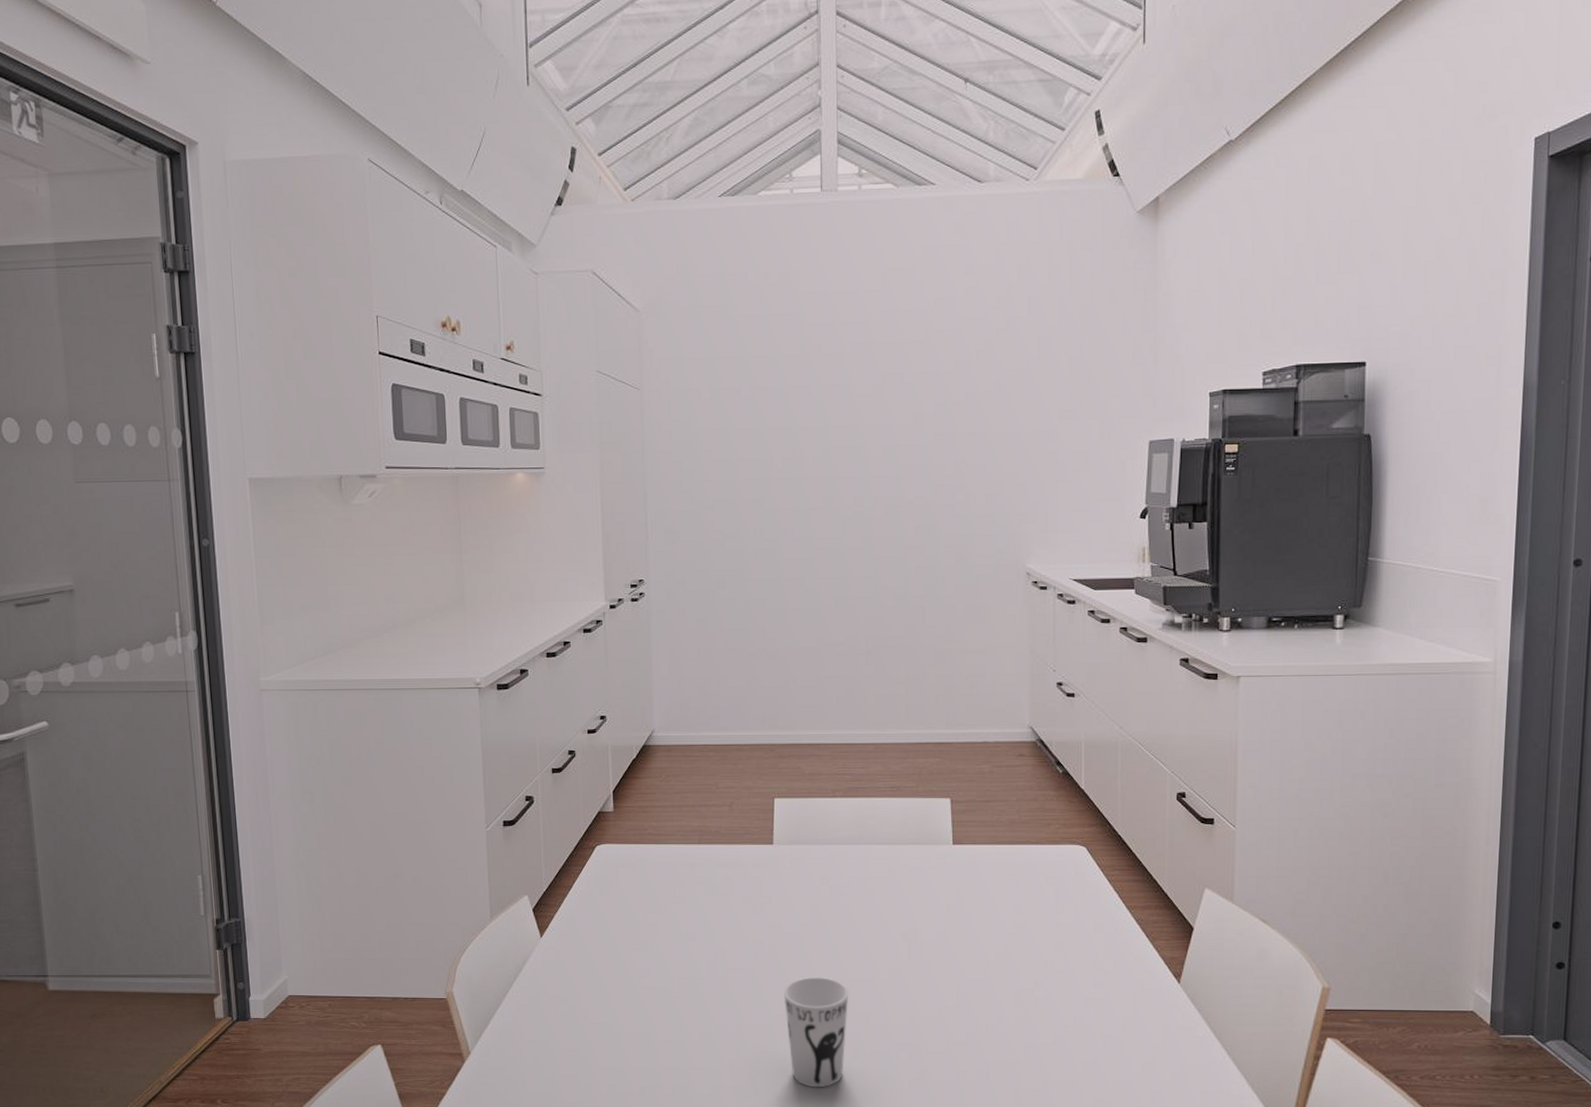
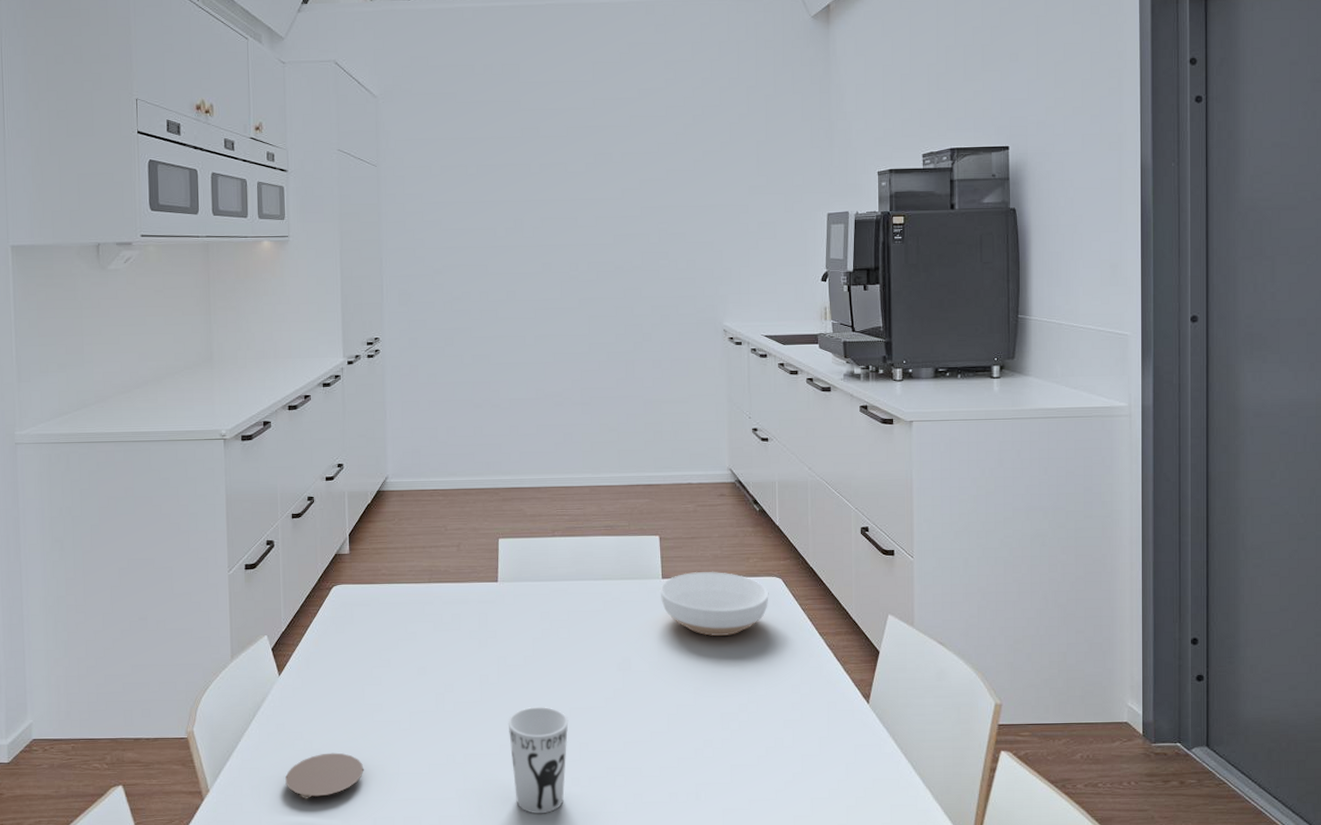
coaster: none [549,1018,631,1065] -> present [285,752,364,799]
bowl: none [950,837,1071,907] -> present [660,571,769,636]

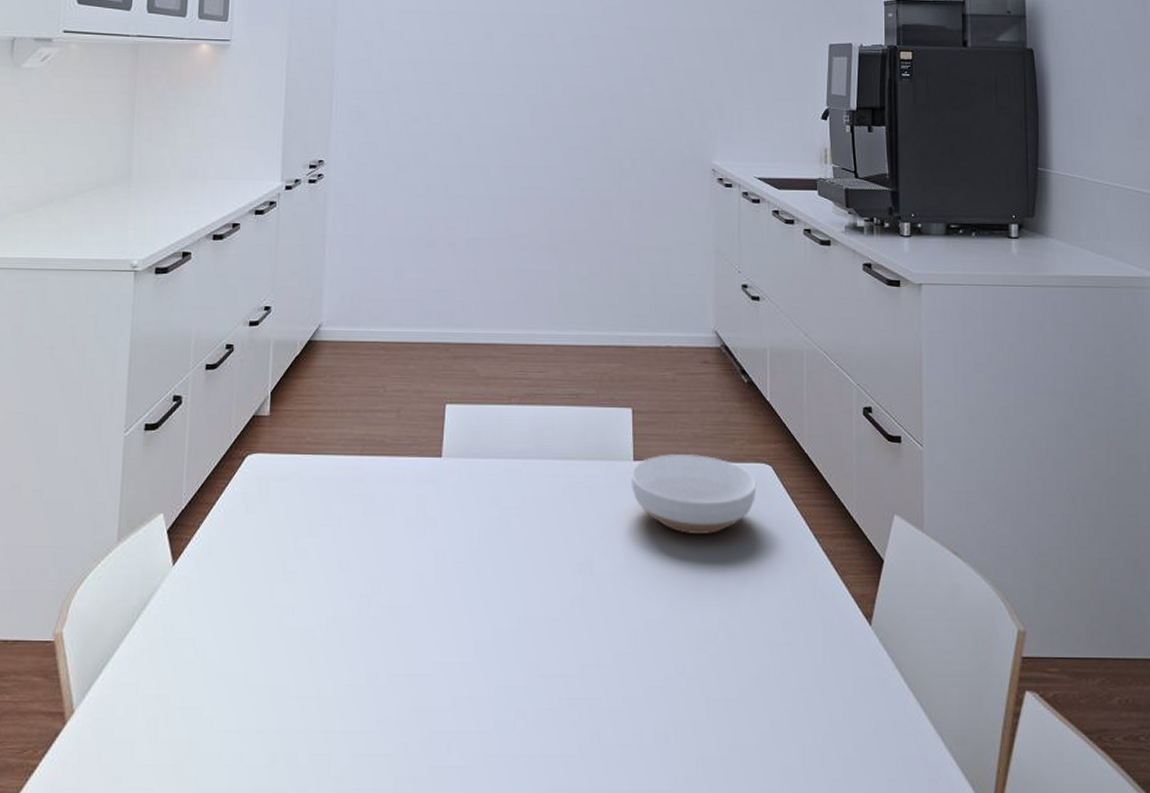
coaster: present [285,752,364,799] -> none [169,666,266,727]
cup: present [508,707,569,814] -> none [443,616,516,756]

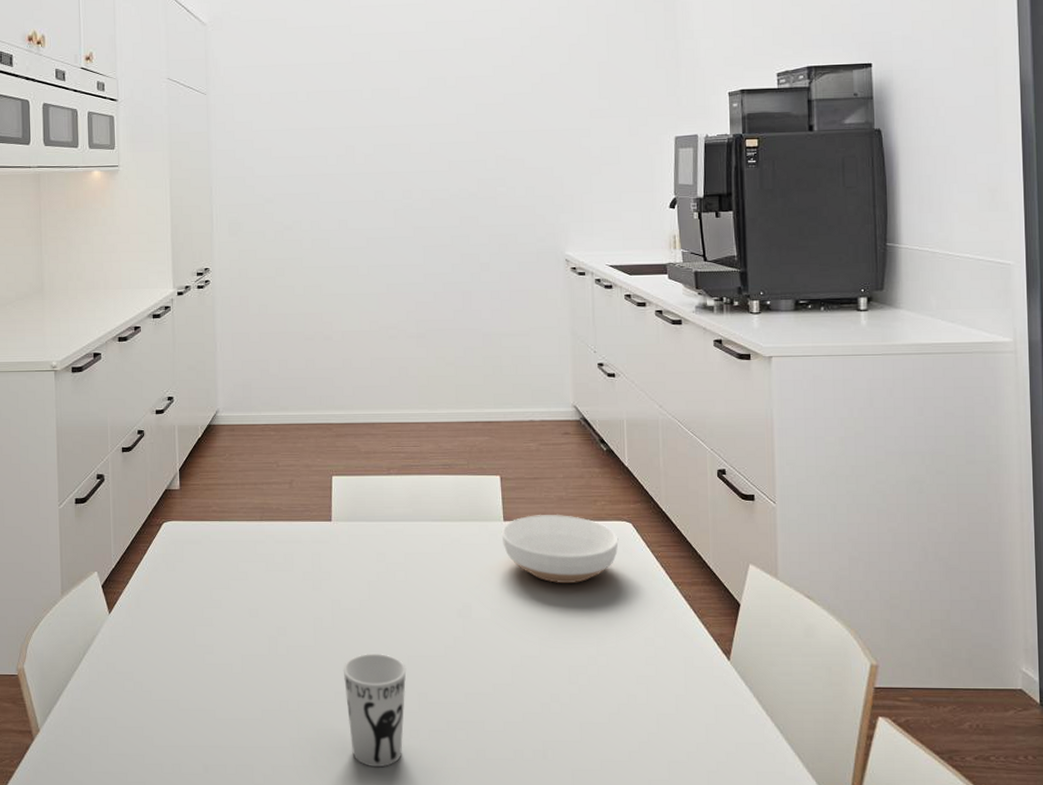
cup: none [443,616,516,756] -> present [343,654,407,768]

